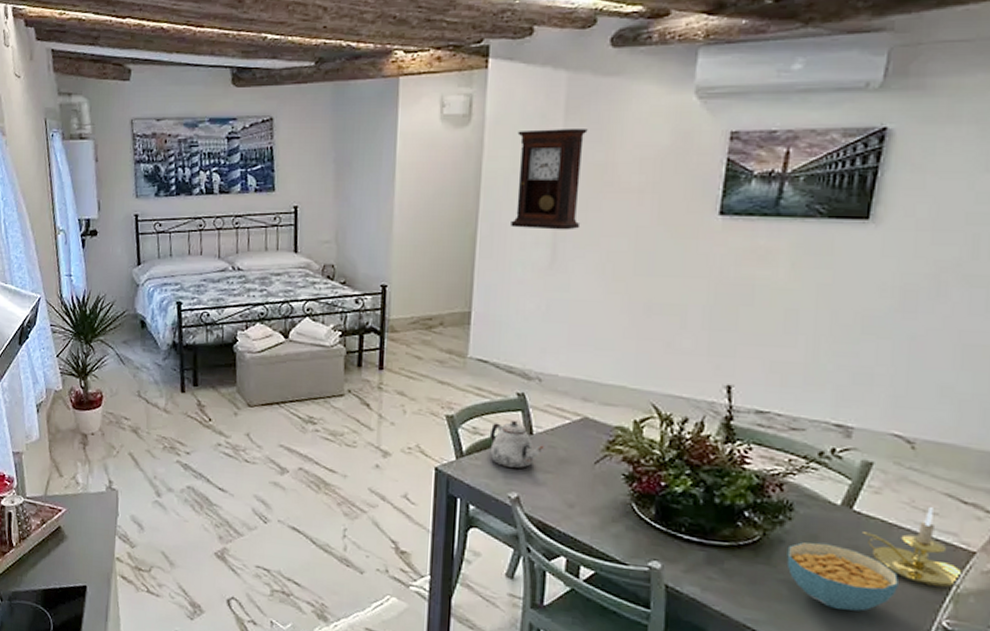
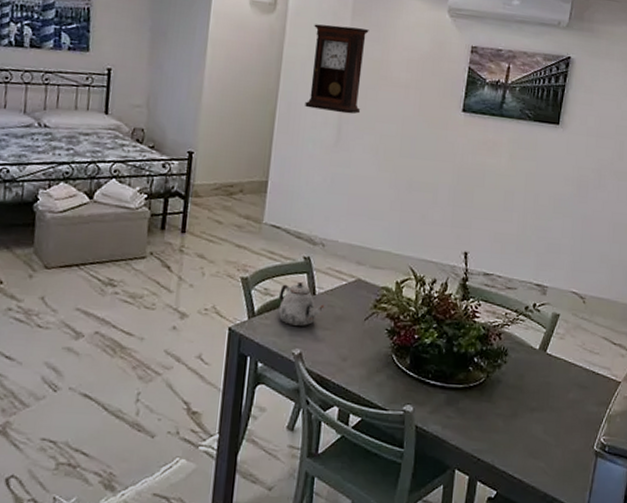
cereal bowl: present [786,542,900,612] -> none [502,380,575,436]
candle holder: present [863,507,965,588] -> none [552,348,614,411]

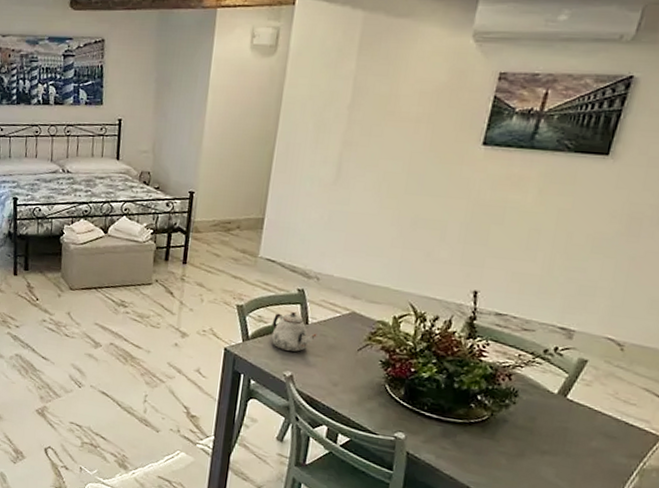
pendulum clock: present [305,24,369,114] -> none [304,62,377,152]

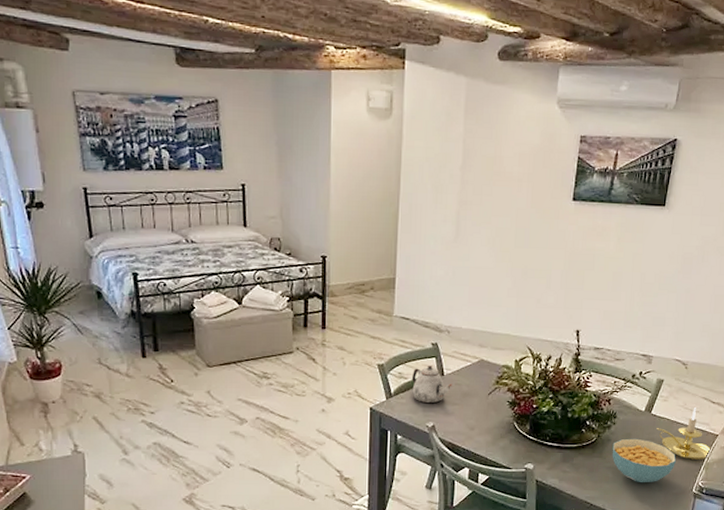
cereal bowl: none [507,422,598,480] -> present [612,438,677,483]
candle holder: none [572,399,652,464] -> present [657,408,712,460]

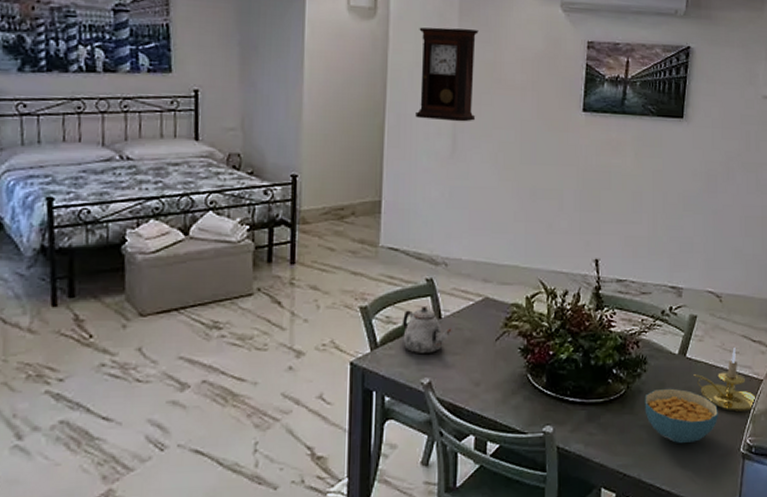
pendulum clock: none [425,125,482,211] -> present [415,27,479,122]

